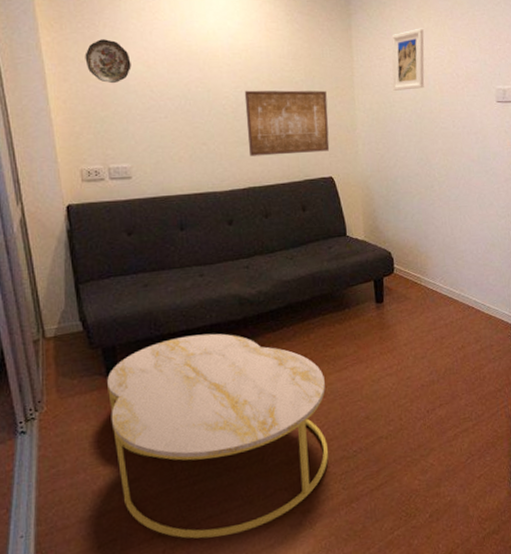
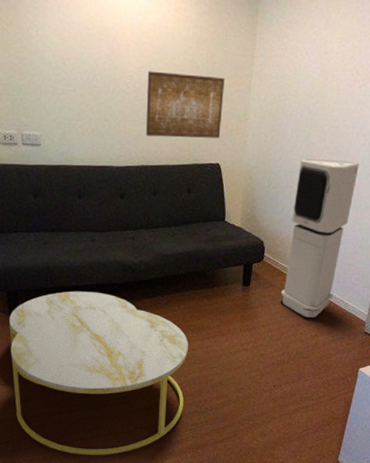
decorative plate: present [85,39,131,84] -> none [7,9,48,54]
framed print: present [391,28,425,91] -> none [290,19,331,84]
air purifier: none [416,160,476,328] -> present [281,159,359,318]

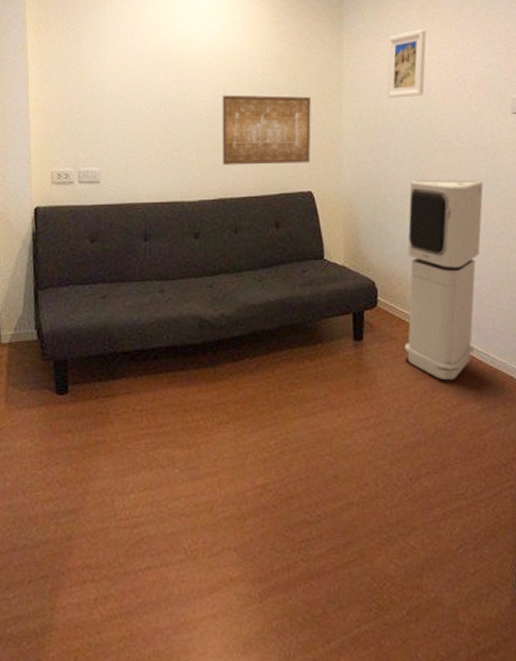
coffee table: present [9,291,188,455] -> none [55,356,288,593]
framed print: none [290,19,331,84] -> present [386,29,427,98]

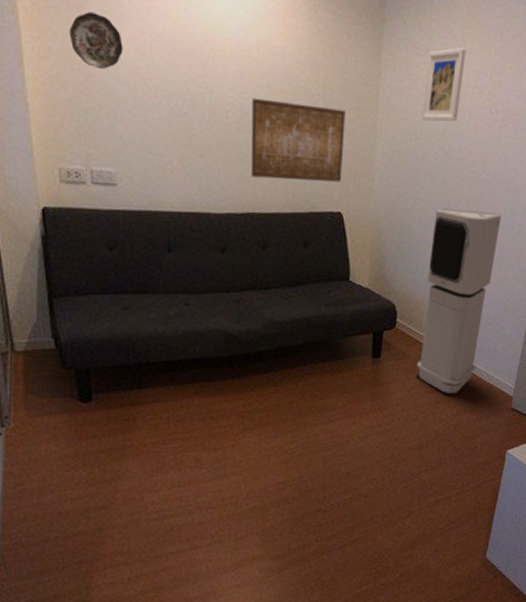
decorative plate: none [66,41,110,86] -> present [69,12,123,70]

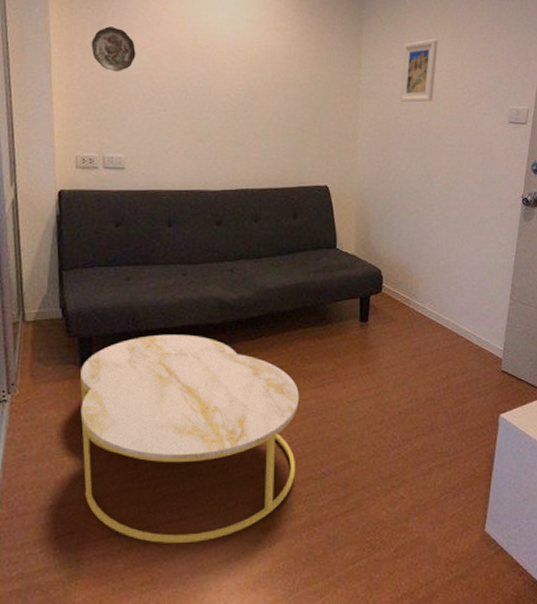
coffee table: none [79,367,309,571] -> present [80,334,299,543]
wall art: present [251,98,345,182] -> none [245,89,330,159]
air purifier: present [417,208,502,393] -> none [404,179,480,356]

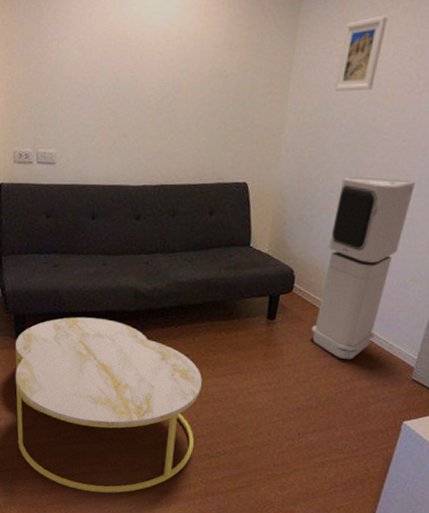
decorative plate: present [91,26,136,72] -> none [28,22,69,69]
air purifier: none [404,179,480,356] -> present [311,177,415,359]

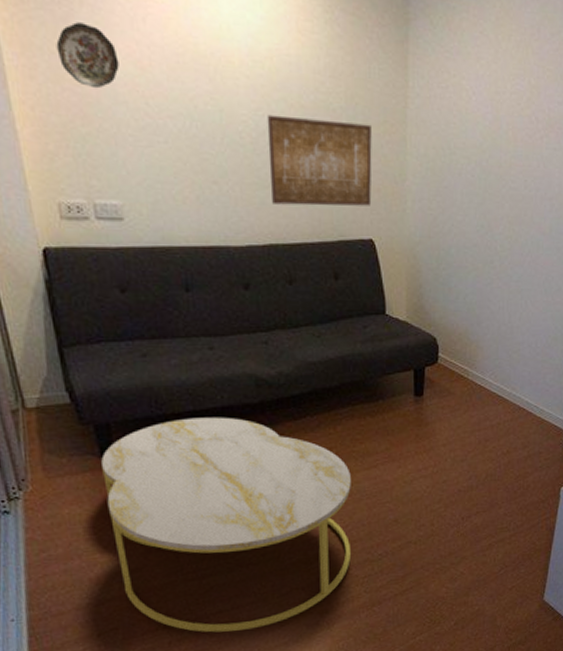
decorative plate: none [28,22,69,69] -> present [56,22,119,89]
wall art: none [167,82,258,155] -> present [267,114,372,206]
air purifier: present [311,177,415,359] -> none [463,230,546,430]
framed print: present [334,15,388,92] -> none [455,48,501,134]

